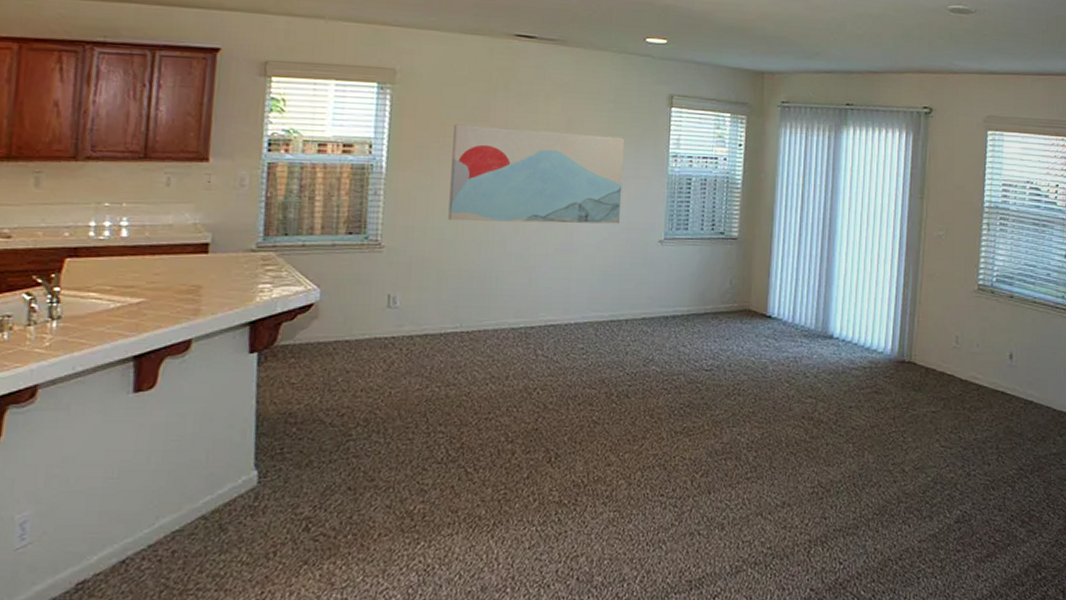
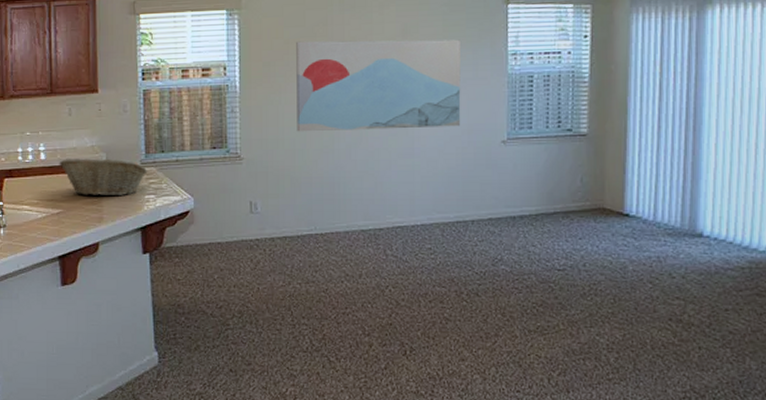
fruit basket: none [146,237,265,285] -> present [59,158,148,197]

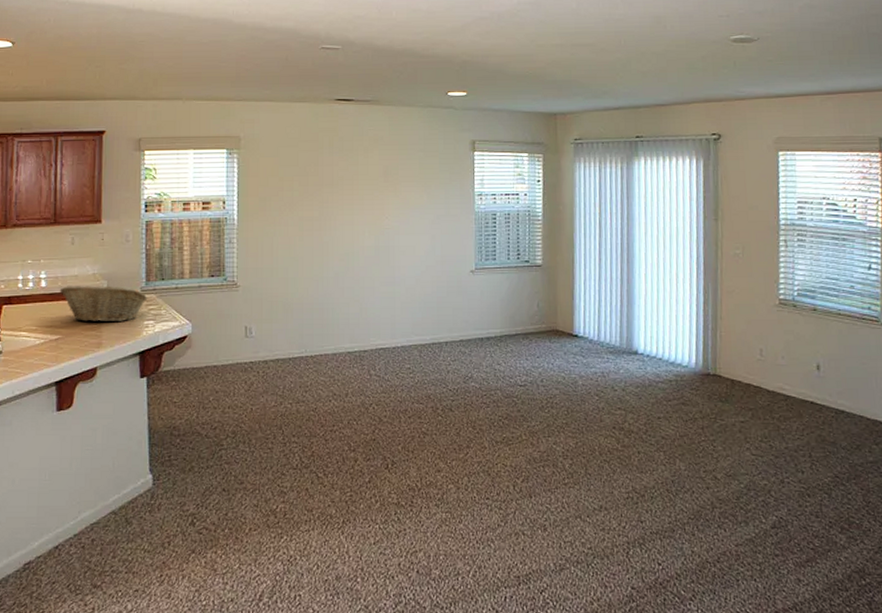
wall art: present [296,39,461,132] -> none [290,179,435,262]

